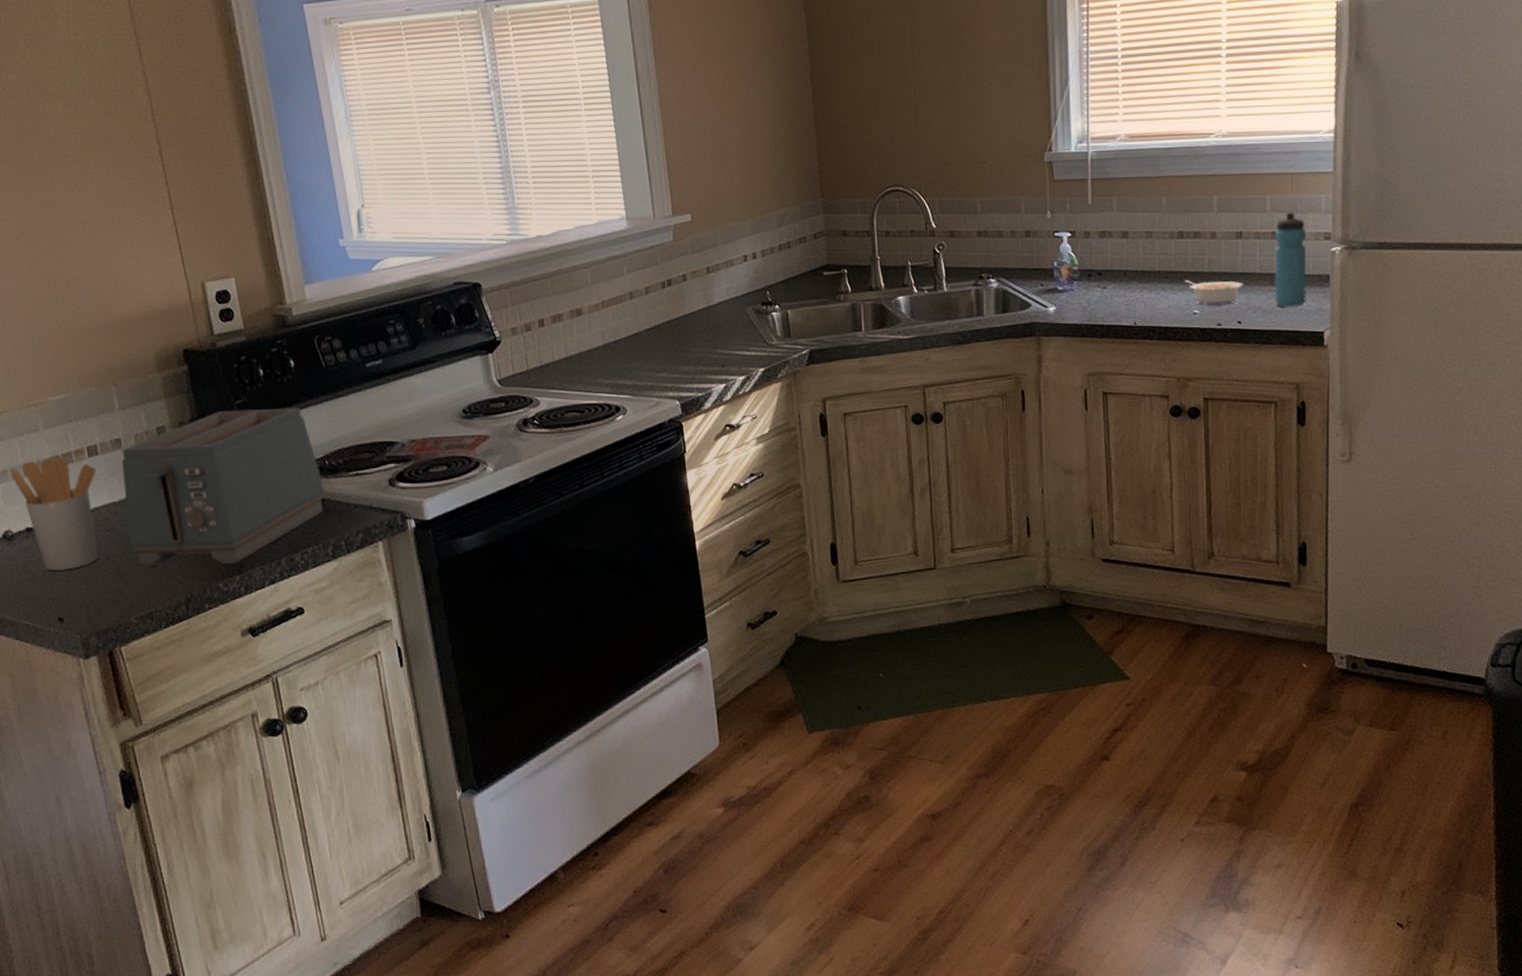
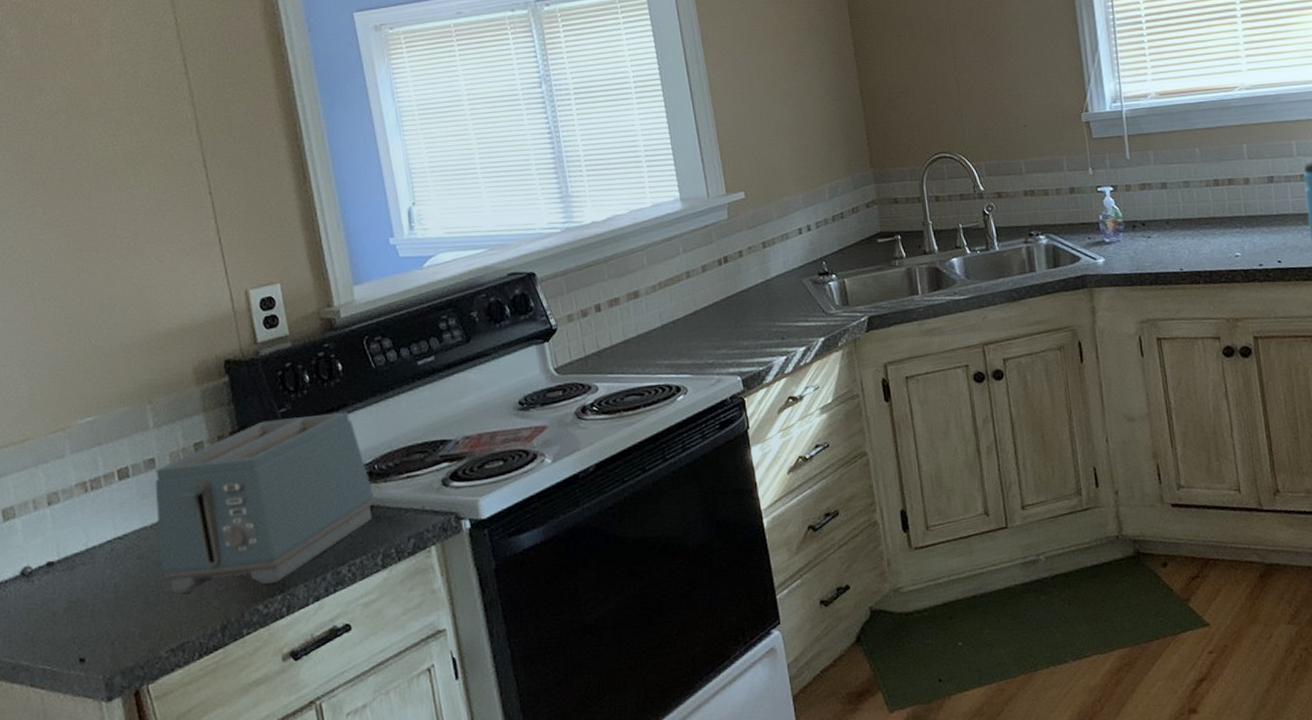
utensil holder: present [12,457,99,570] -> none [34,482,126,607]
legume: present [1185,279,1243,307] -> none [1224,223,1280,248]

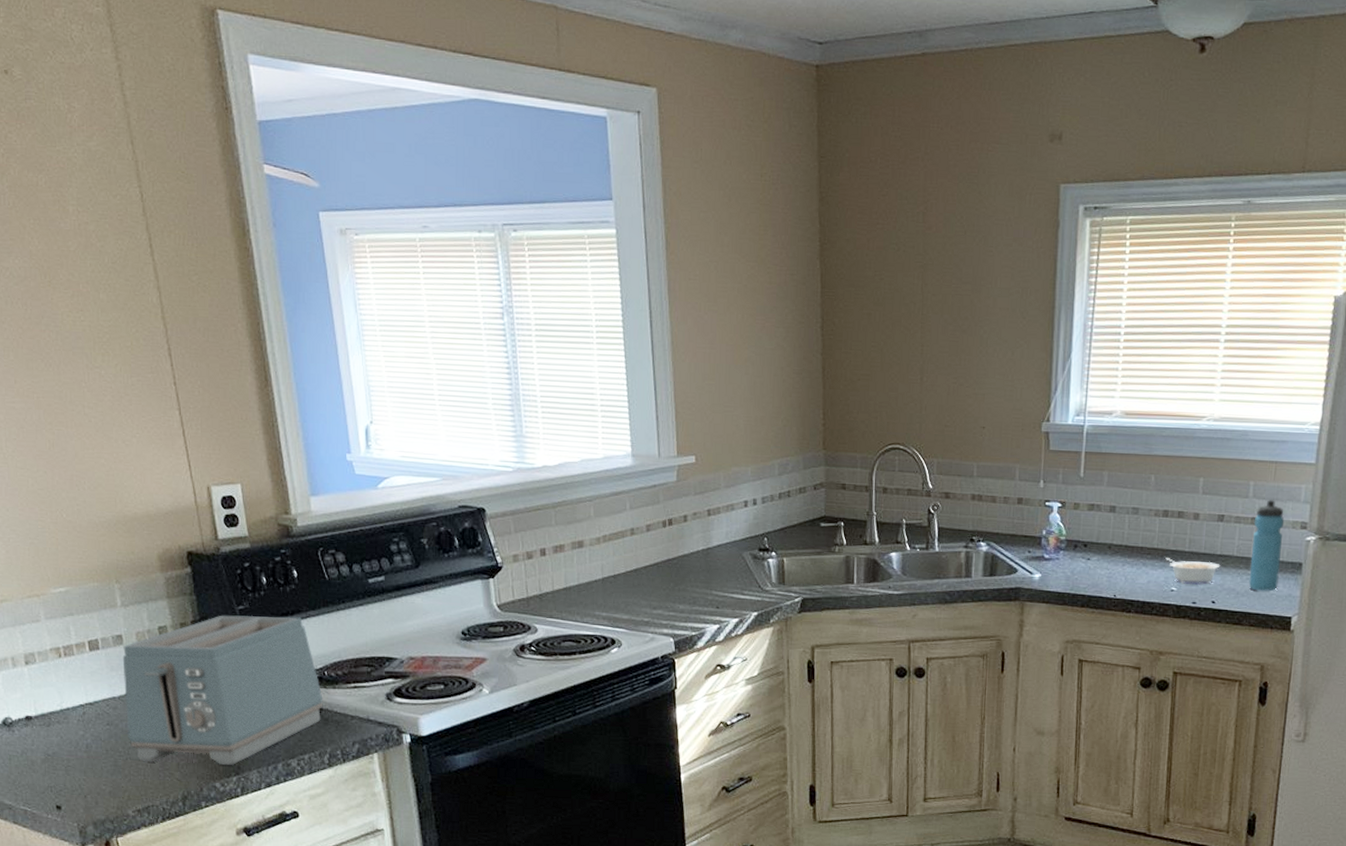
legume: none [1224,223,1280,248] -> present [1165,556,1221,586]

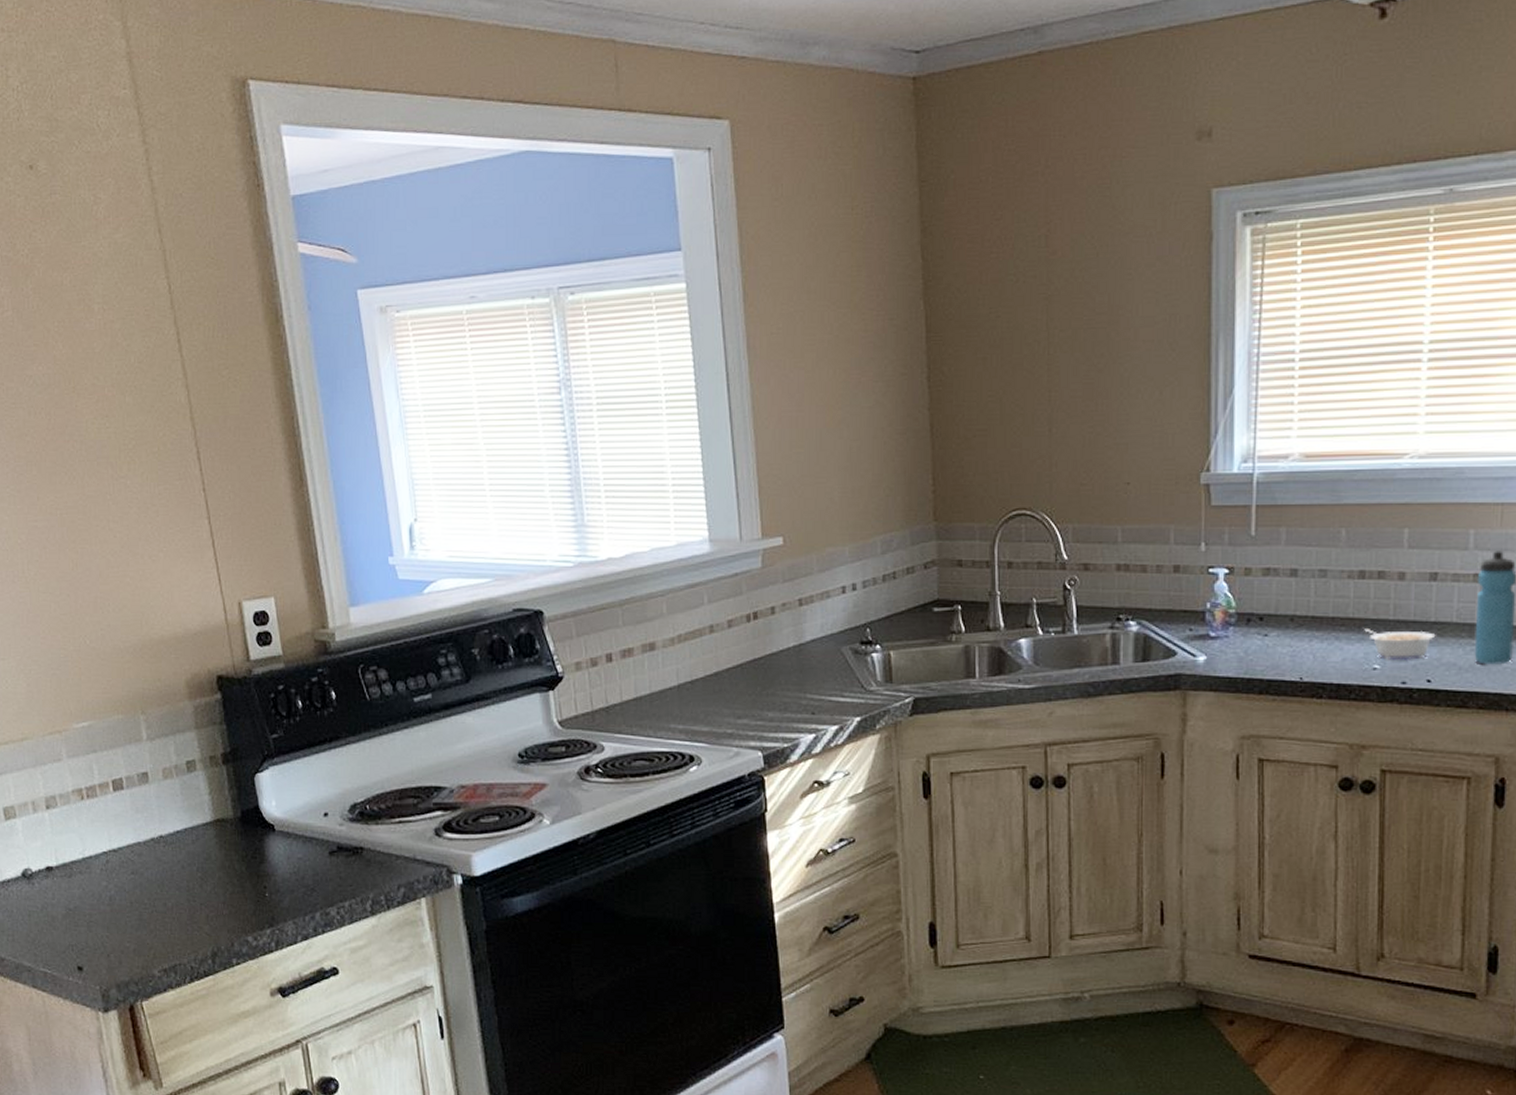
toaster: present [122,615,323,765] -> none [148,744,365,916]

